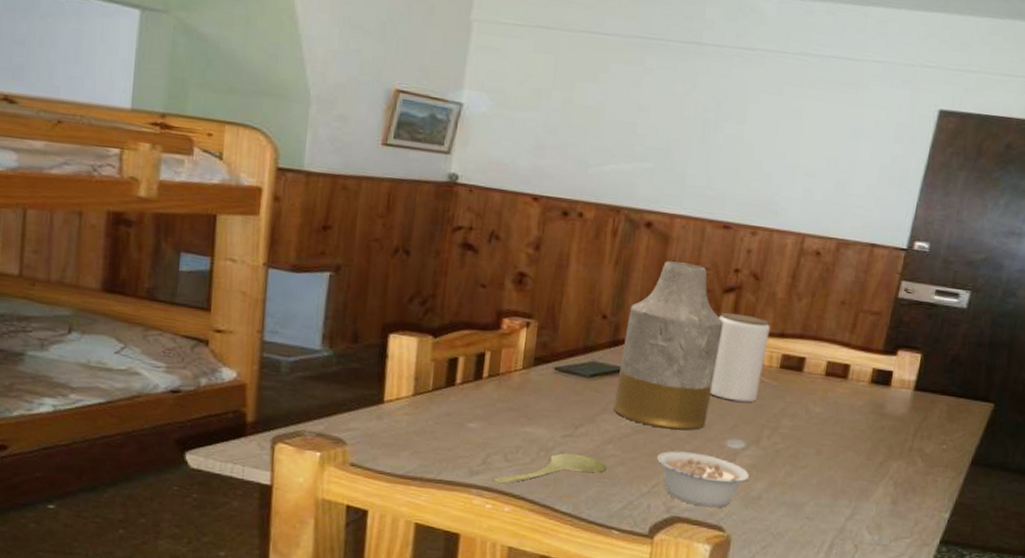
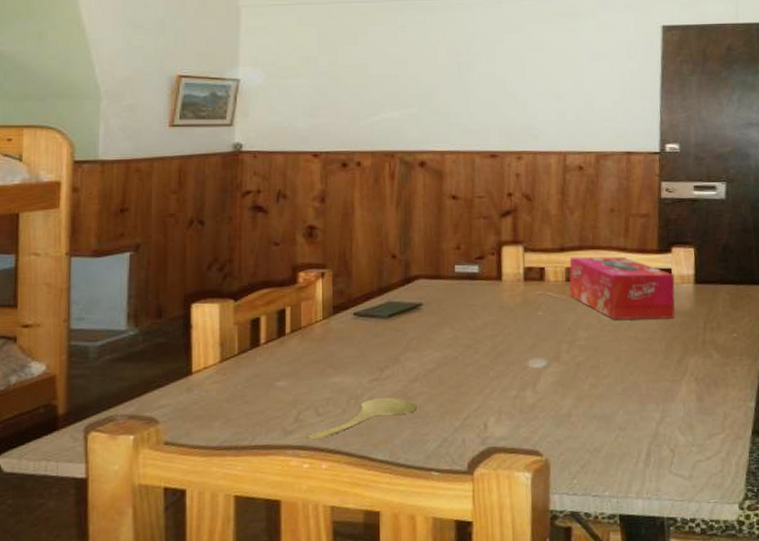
vase: present [613,261,725,431] -> none [414,194,507,358]
legume: present [656,451,751,508] -> none [463,378,558,433]
jar: present [710,312,770,402] -> none [500,234,550,320]
tissue box: none [781,344,895,421] -> present [569,256,675,320]

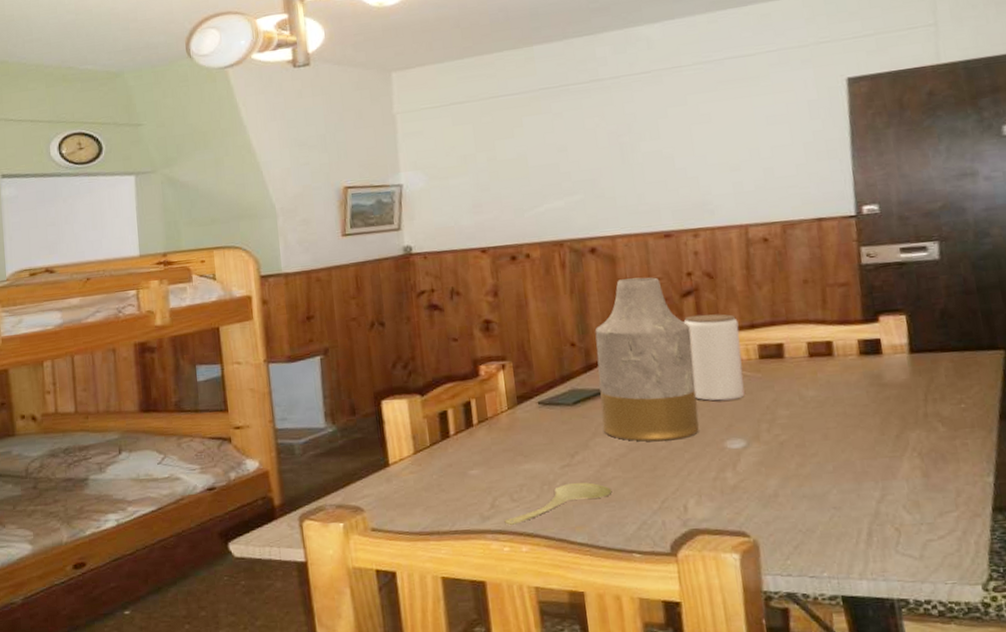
vase: none [414,194,507,358] -> present [595,277,699,442]
jar: none [500,234,550,320] -> present [683,314,745,401]
tissue box: present [569,256,675,320] -> none [761,329,889,396]

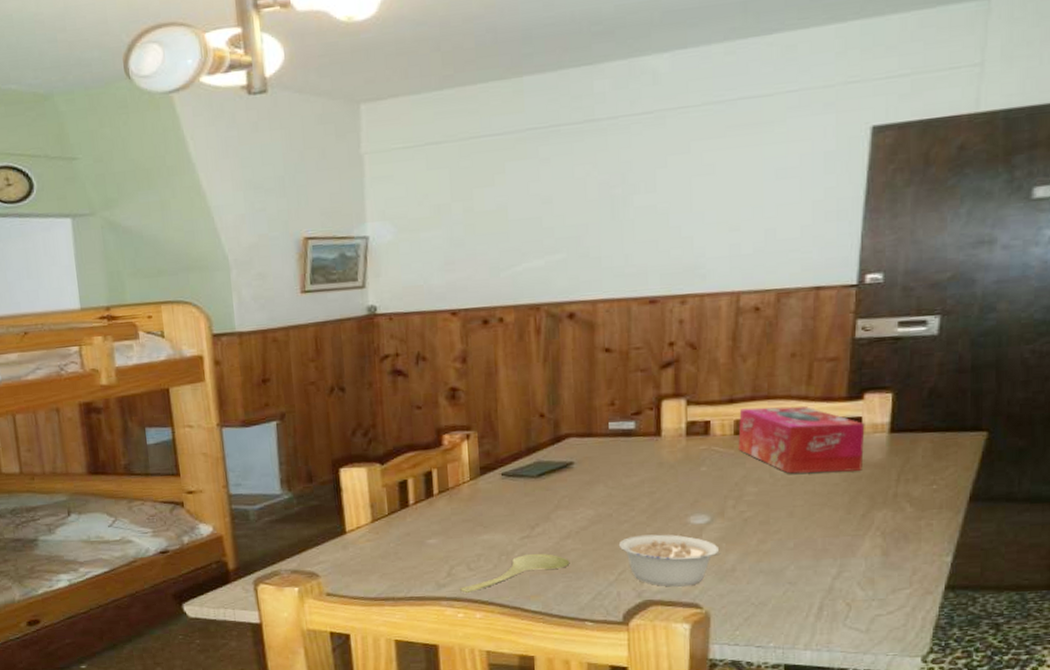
vase: present [595,277,699,442] -> none [565,346,667,516]
legume: none [658,460,762,515] -> present [618,534,721,587]
jar: present [683,314,745,401] -> none [660,387,717,477]
tissue box: none [761,329,889,396] -> present [738,406,865,474]

